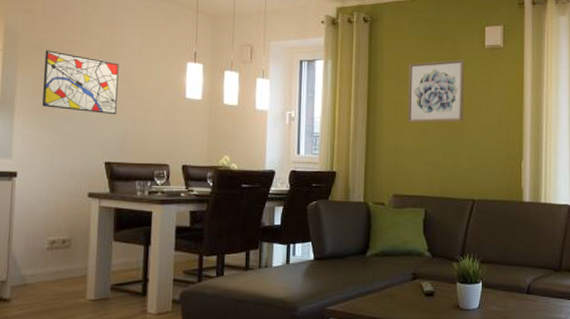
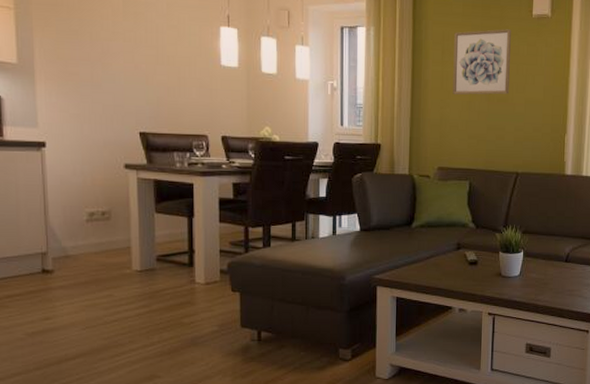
wall art: present [42,50,119,115] -> none [62,10,148,83]

